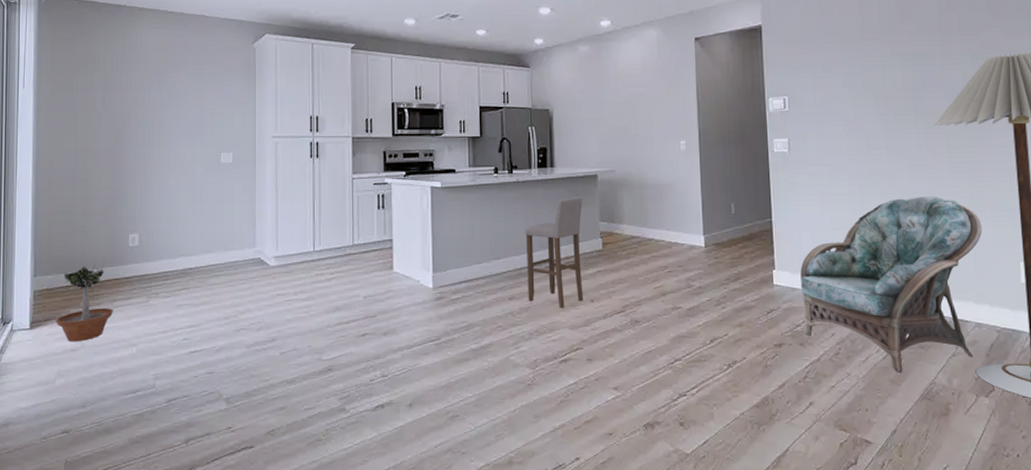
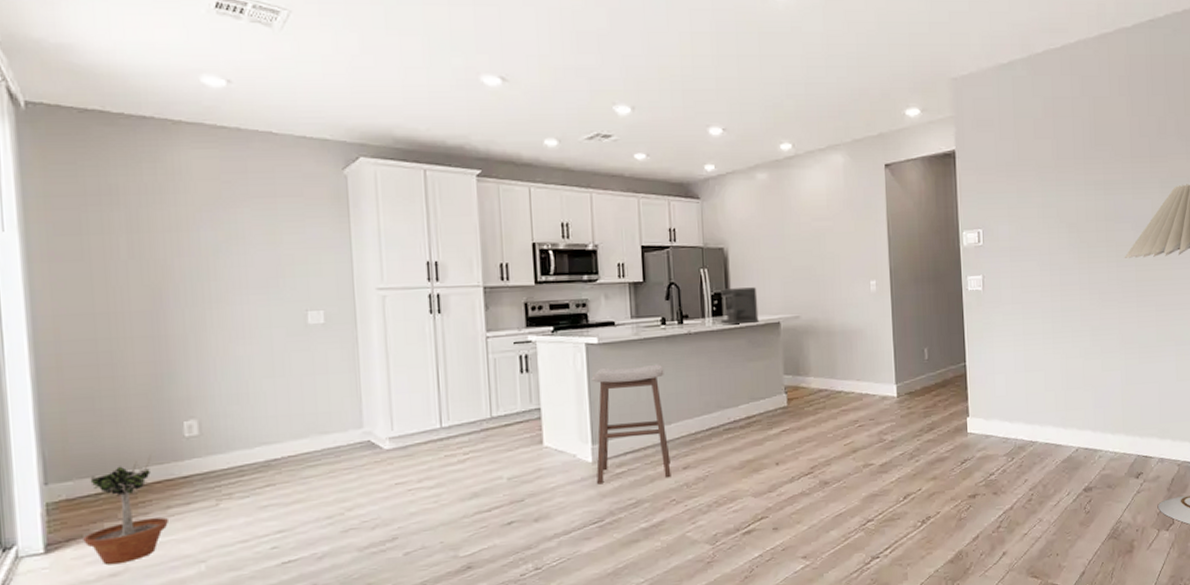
bar stool: none [434,207,499,308] -> present [591,364,671,485]
bar stool: present [525,197,584,308] -> none [699,348,768,475]
coffee maker: none [545,144,578,176] -> present [721,287,759,325]
armchair: present [800,196,982,372] -> none [994,332,1167,514]

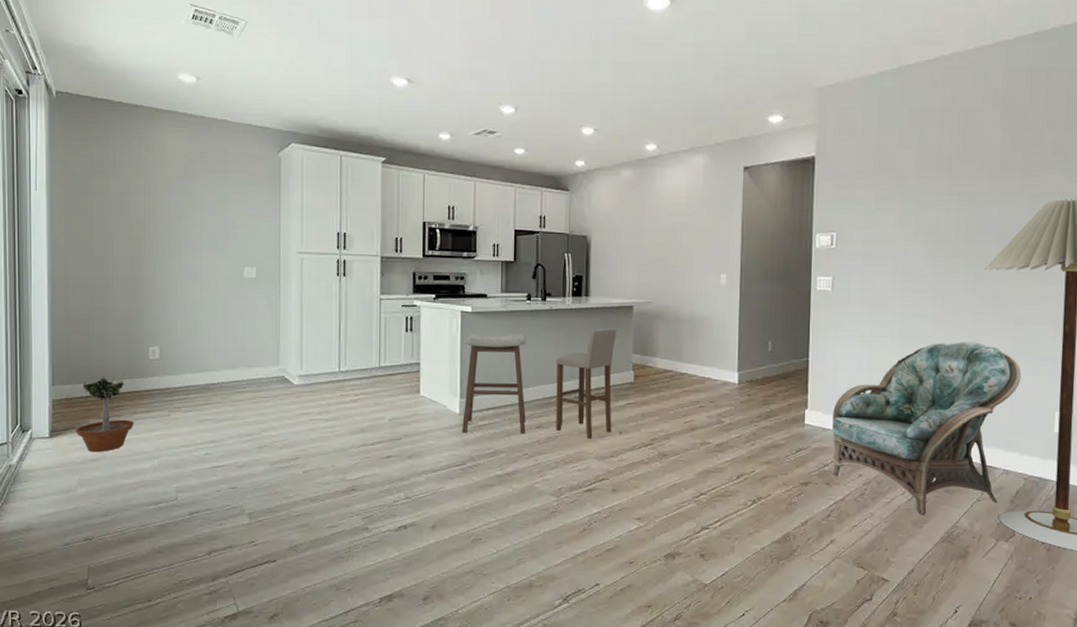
bar stool: none [699,348,768,475] -> present [556,328,617,439]
coffee maker: present [721,287,759,325] -> none [580,272,615,306]
armchair: none [994,332,1167,514] -> present [832,342,1021,515]

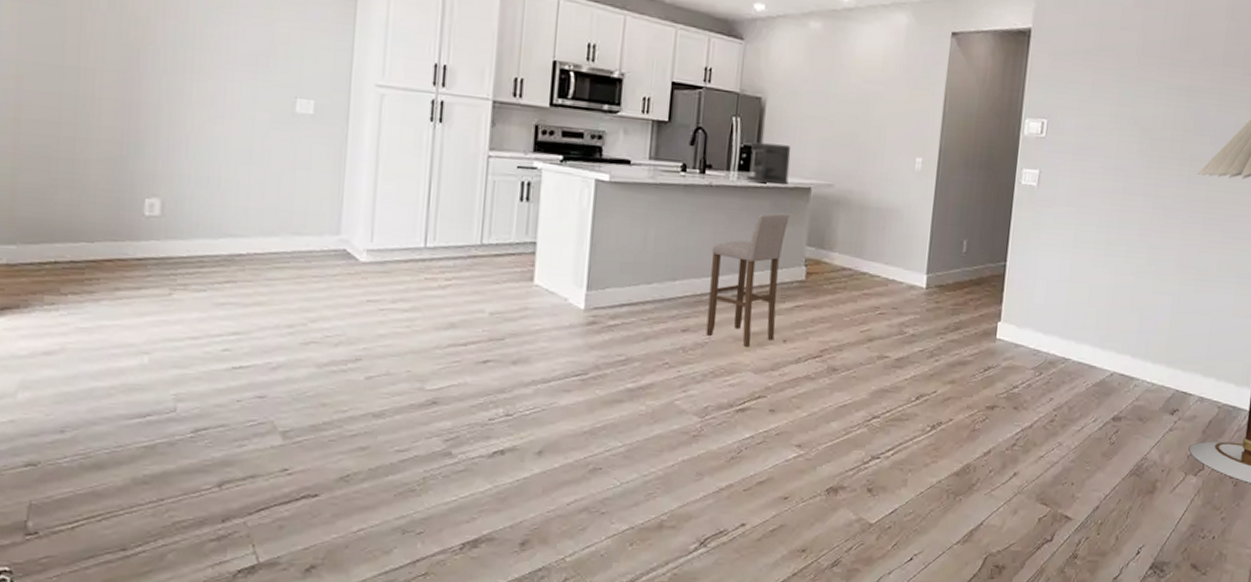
potted tree: present [76,370,134,452] -> none [20,228,115,343]
bar stool: present [462,333,526,433] -> none [586,208,677,338]
coffee maker: none [580,272,615,306] -> present [747,142,792,186]
armchair: present [832,342,1021,515] -> none [1021,253,1225,445]

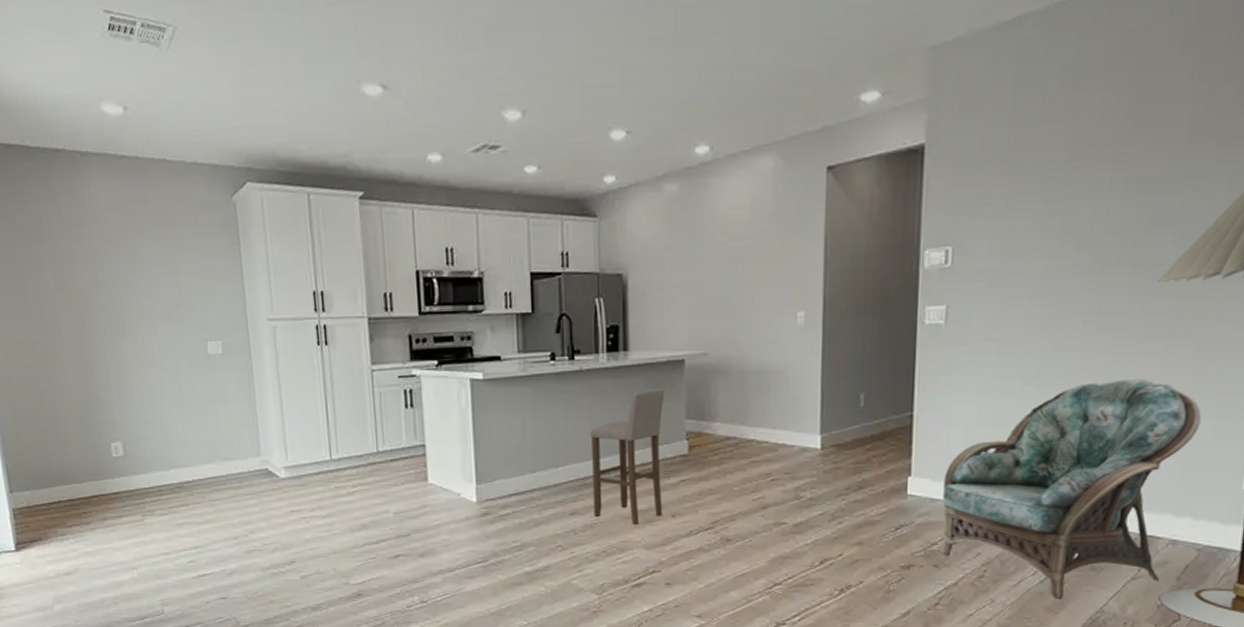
coffee maker: present [747,142,792,186] -> none [617,319,660,362]
armchair: none [1021,253,1225,445] -> present [942,379,1202,599]

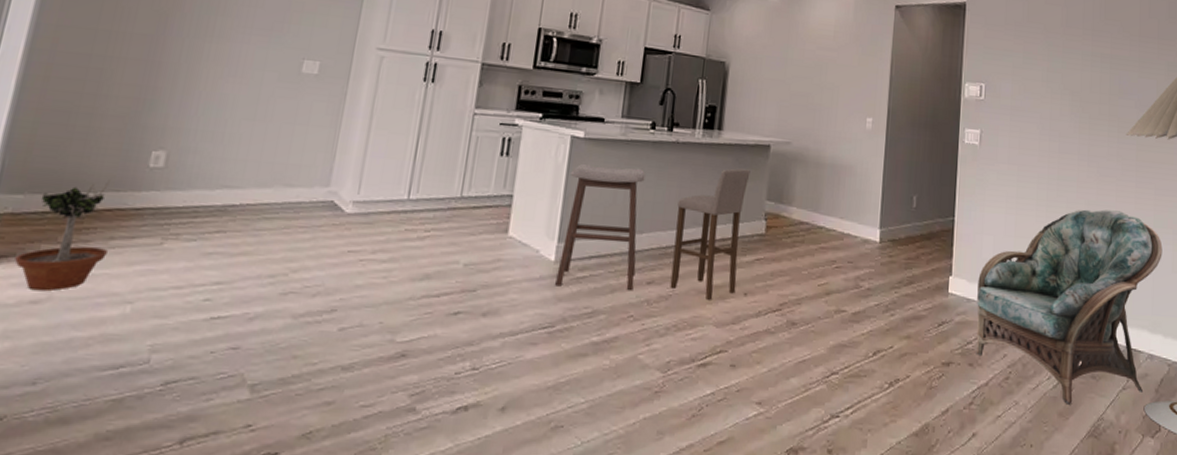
potted tree: none [42,471,106,565] -> present [15,179,110,291]
bar stool: none [476,403,557,525] -> present [555,163,646,290]

